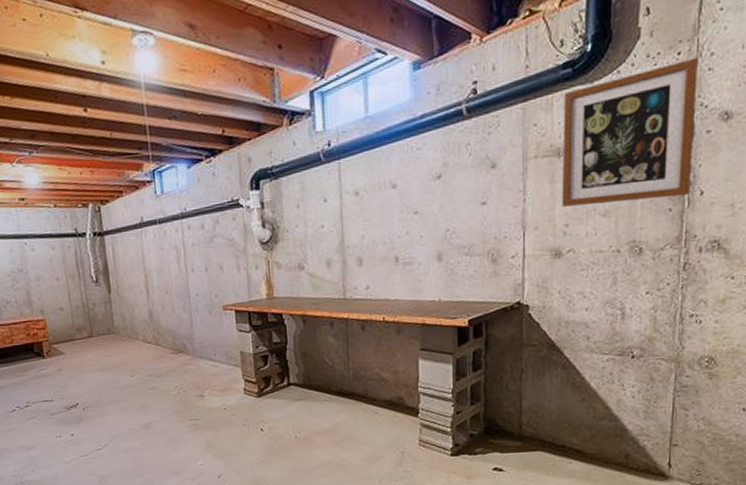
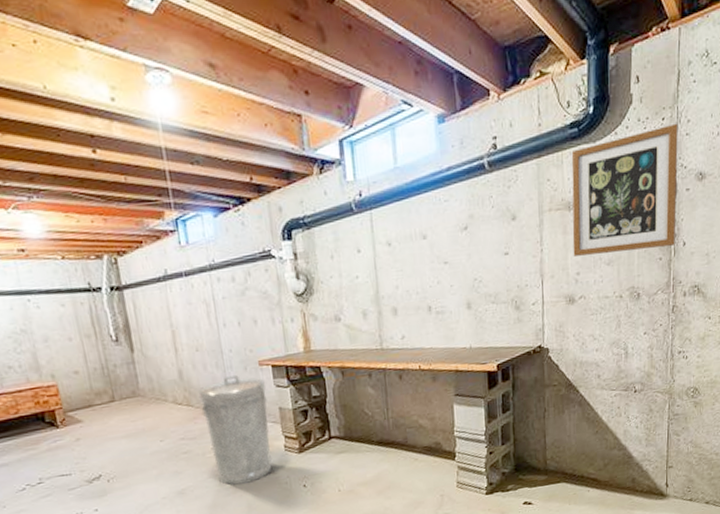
trash can: none [166,318,232,423] -> present [199,375,272,485]

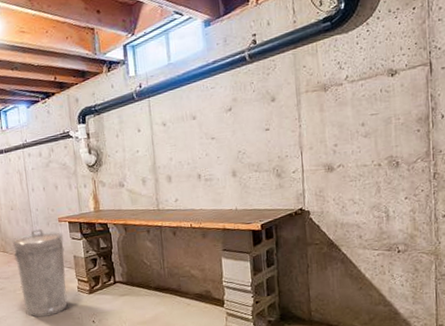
wall art: present [571,123,678,256] -> none [325,11,433,130]

